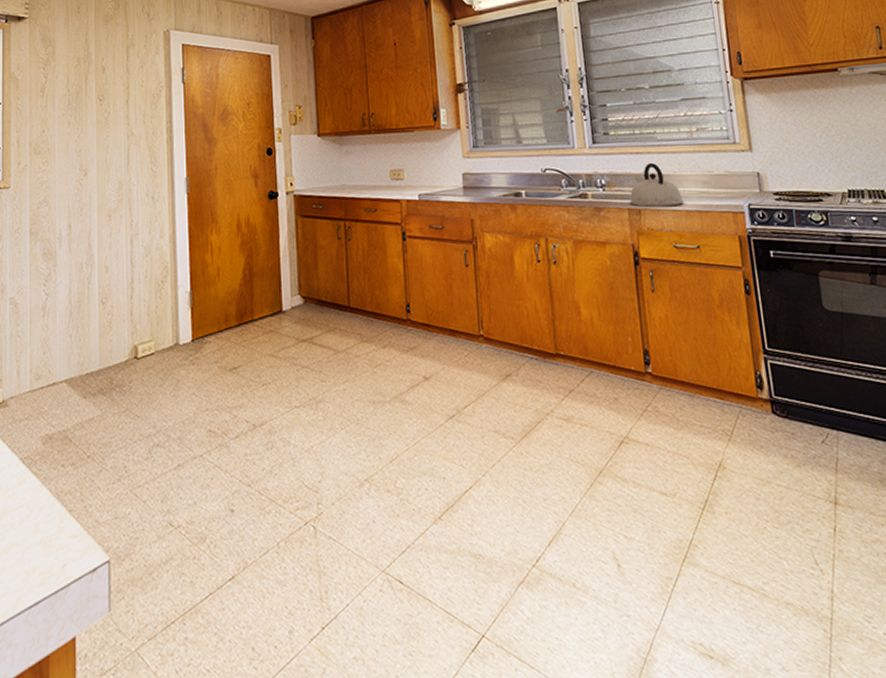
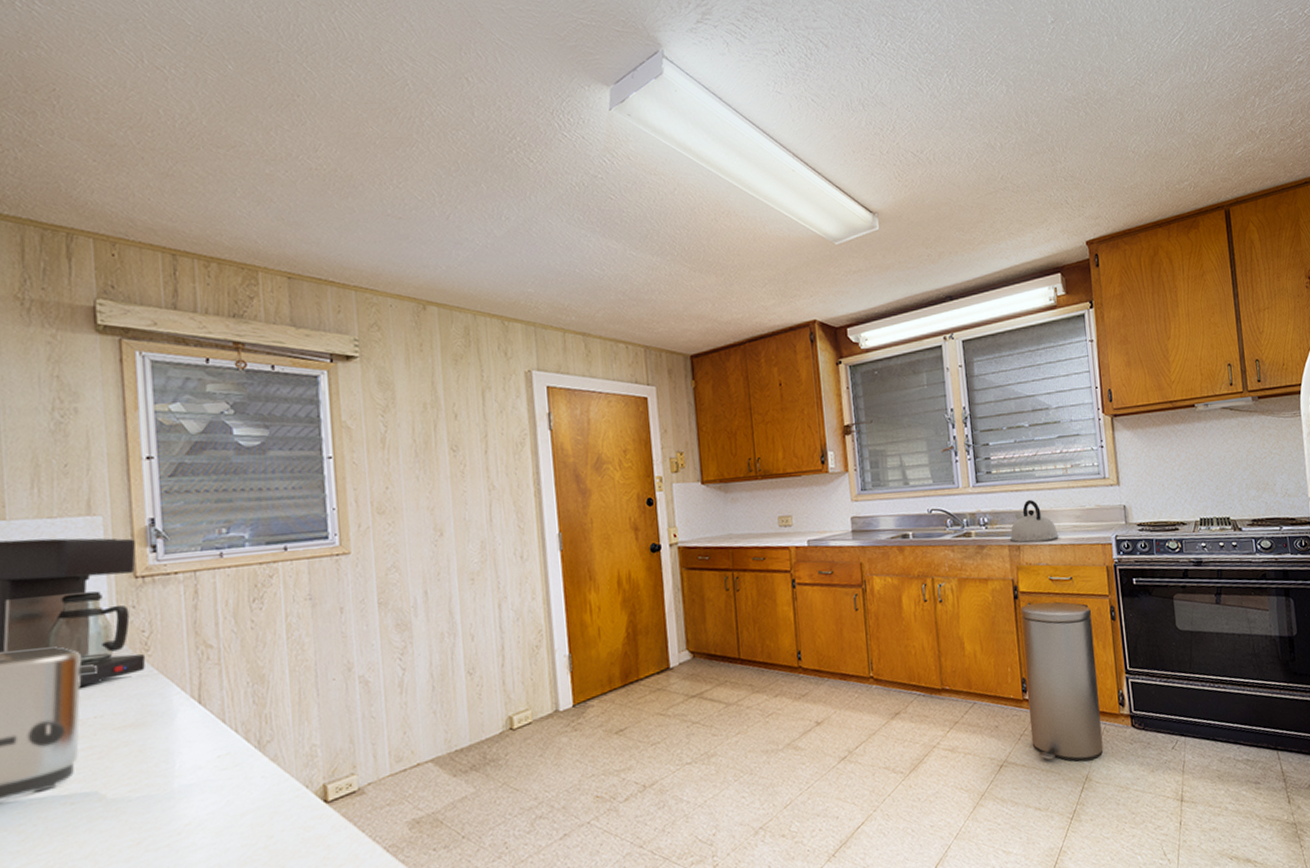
pedal bin: none [641,270,739,447] -> present [1020,601,1104,762]

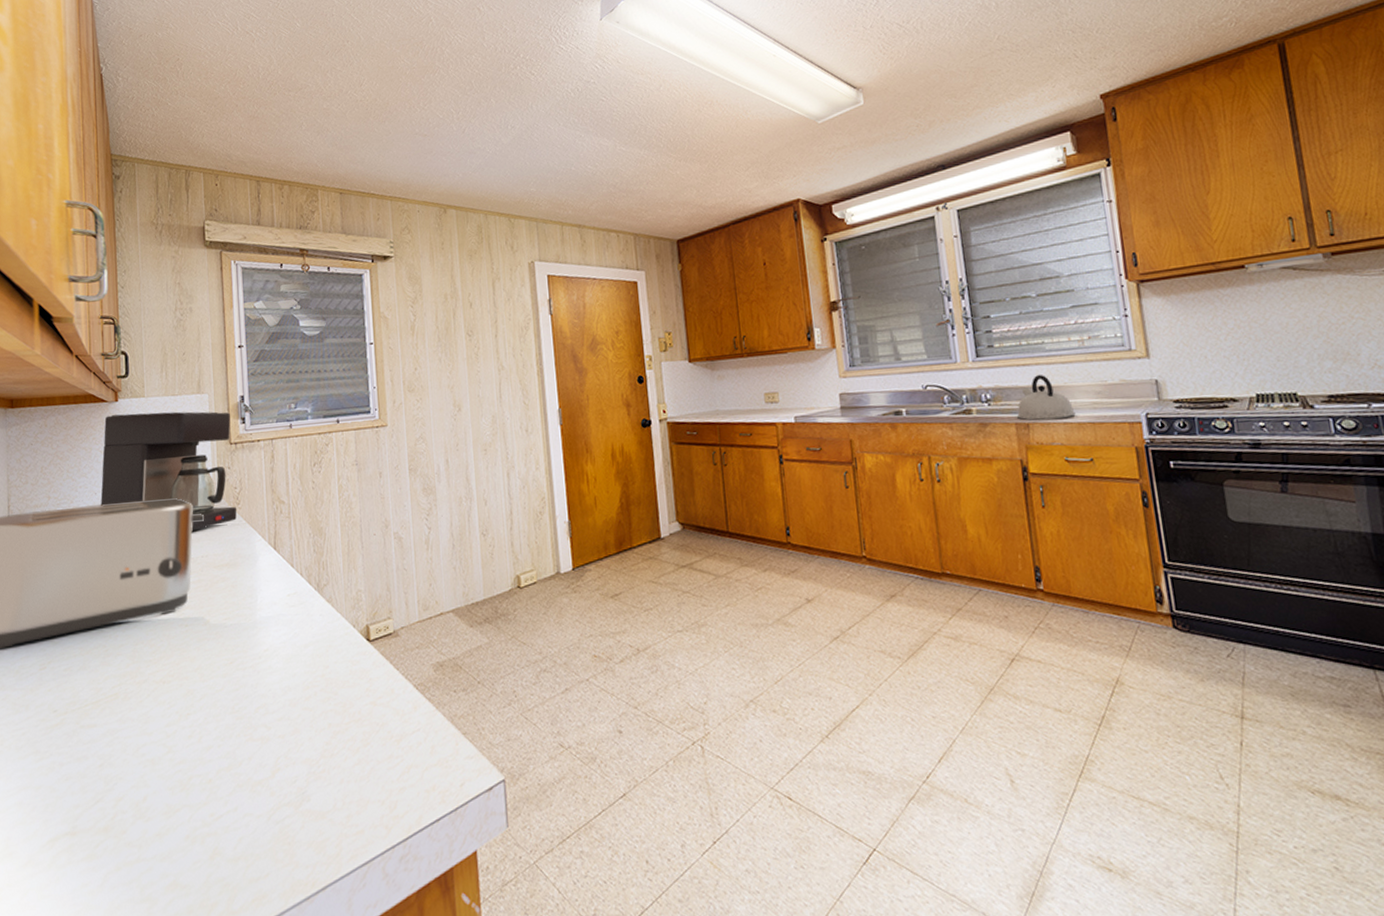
pedal bin: present [1020,601,1104,762] -> none [1031,484,1138,663]

